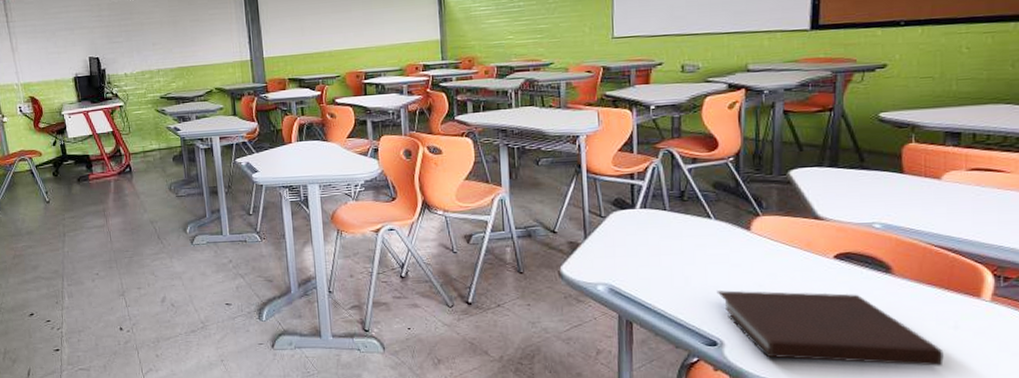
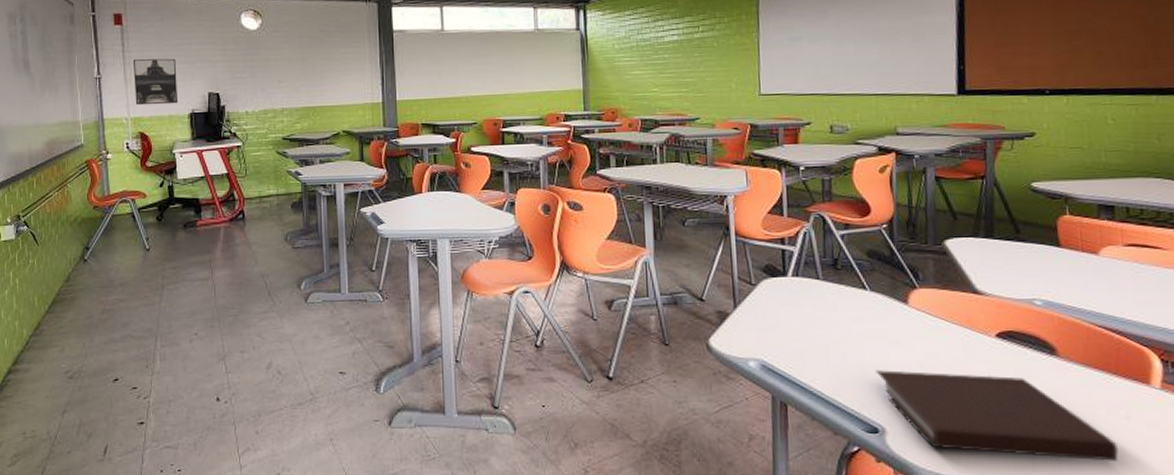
wall art: none [18,26,63,72] -> present [134,58,179,106]

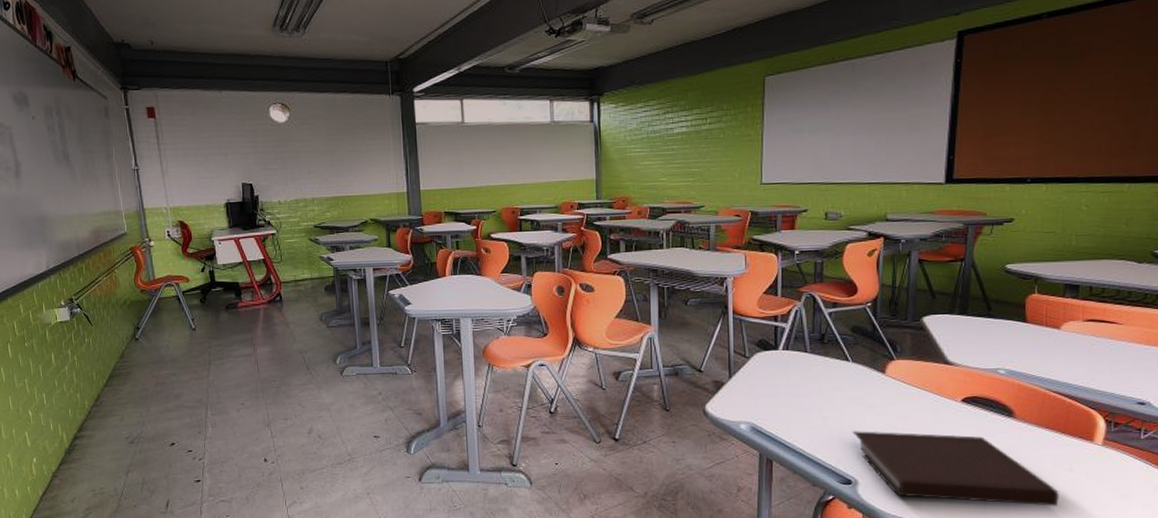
wall art: present [134,58,179,106] -> none [169,150,214,196]

